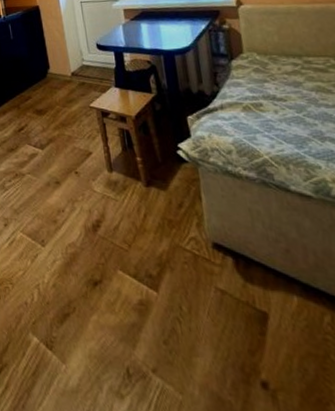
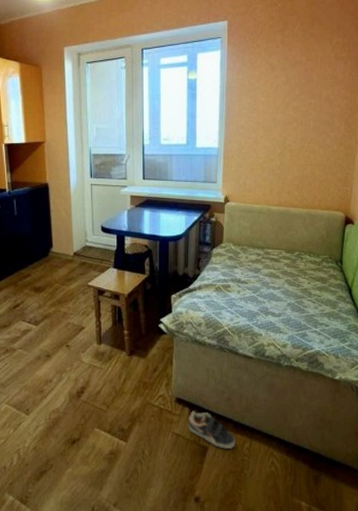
sneaker: none [234,262,310,320] -> present [189,411,236,449]

